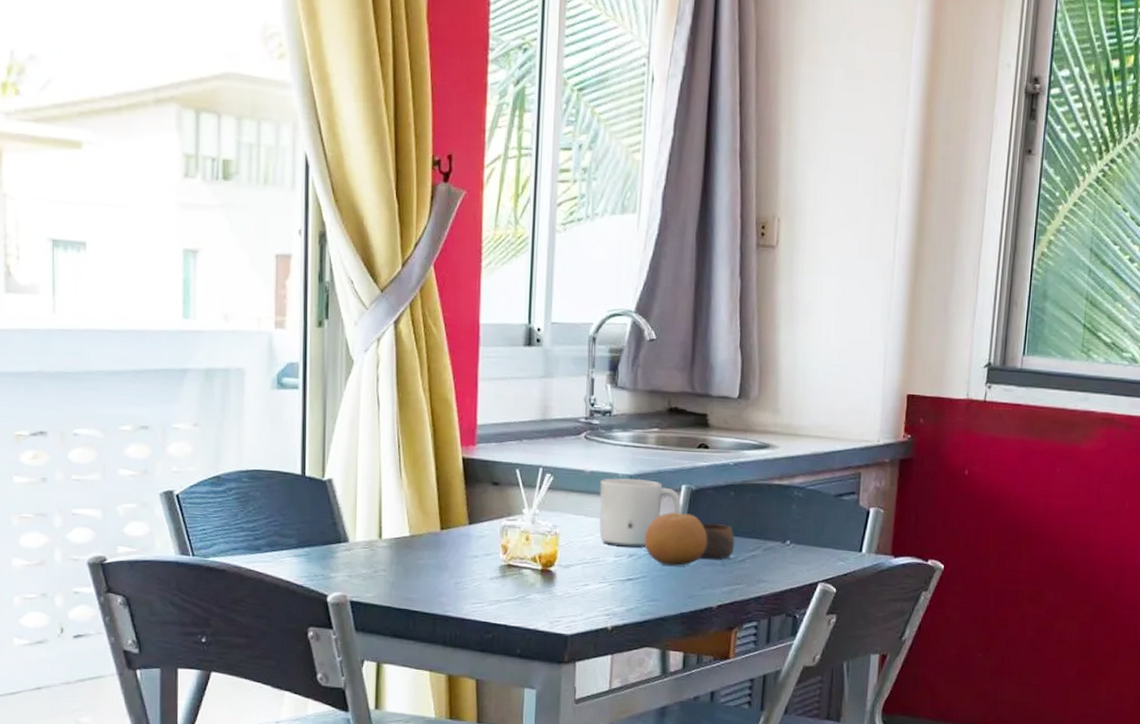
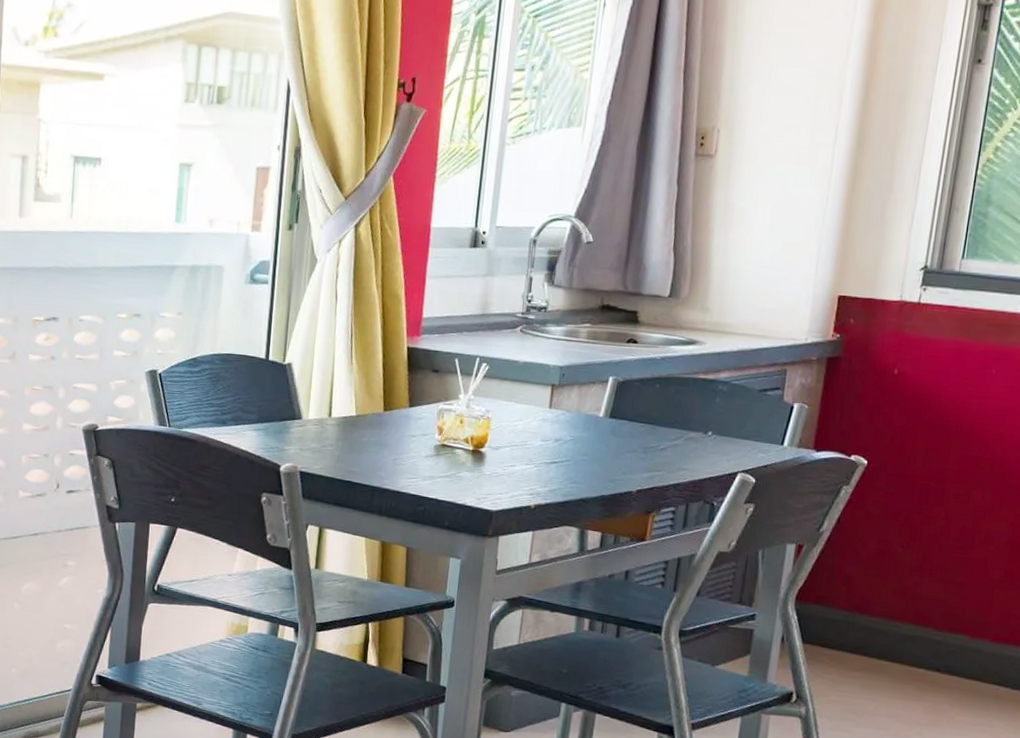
mug: present [599,478,682,547] -> none [529,368,608,433]
fruit: present [644,512,708,566] -> none [570,401,632,452]
cup: present [700,523,735,559] -> none [622,413,658,447]

